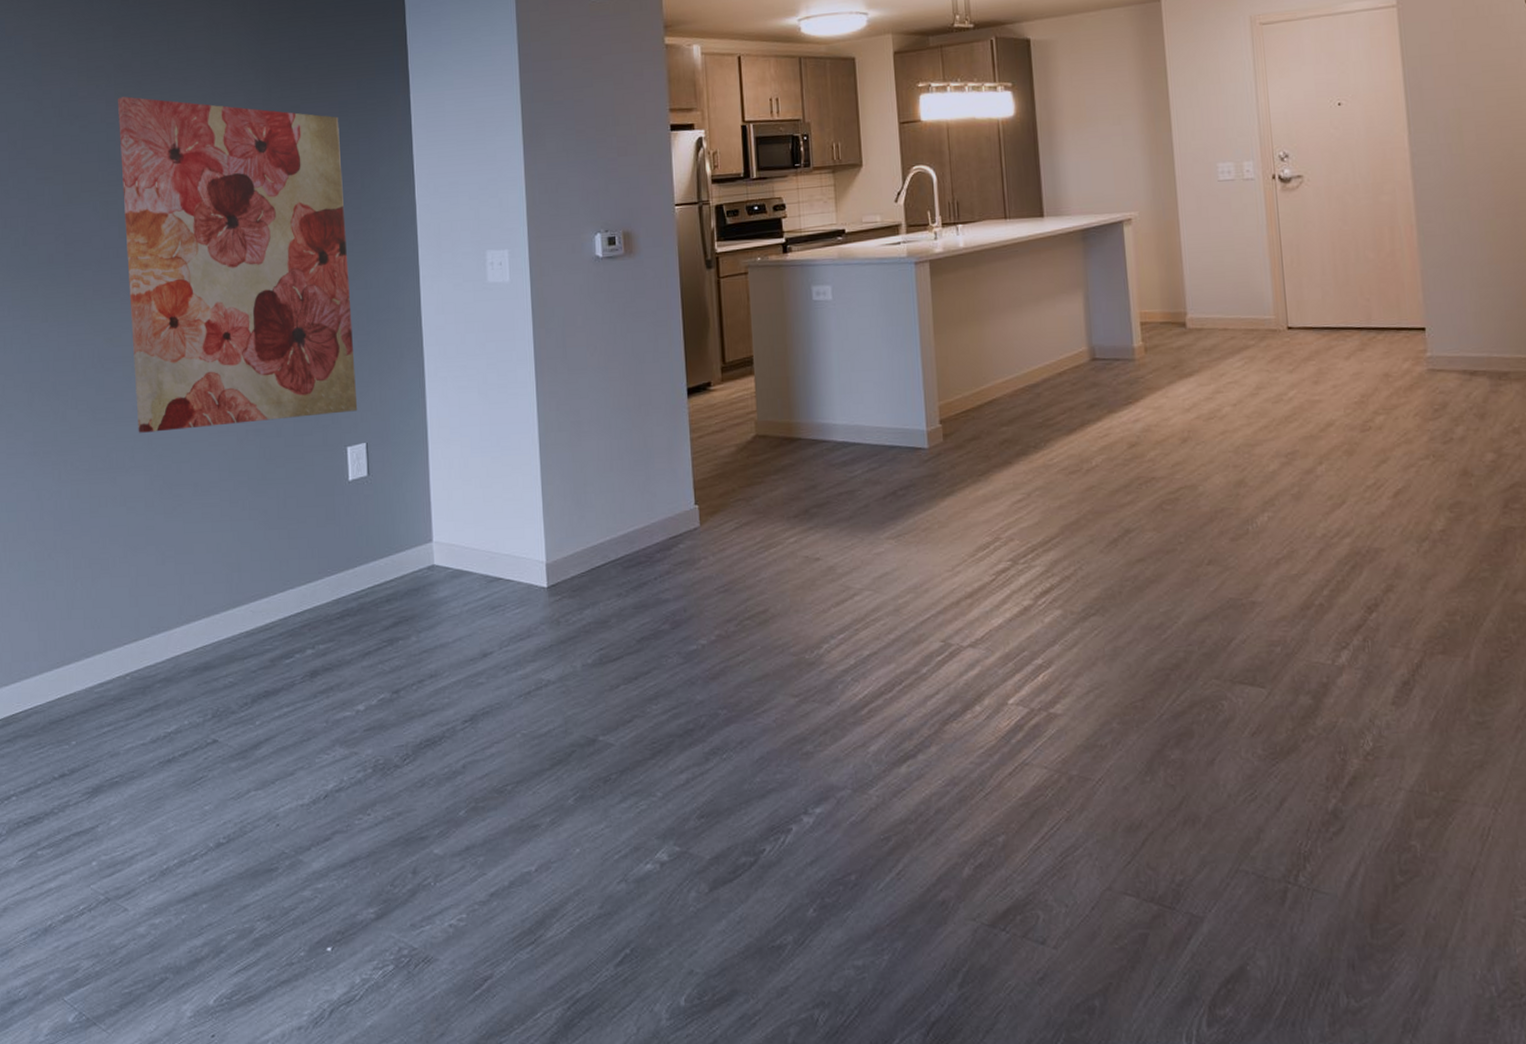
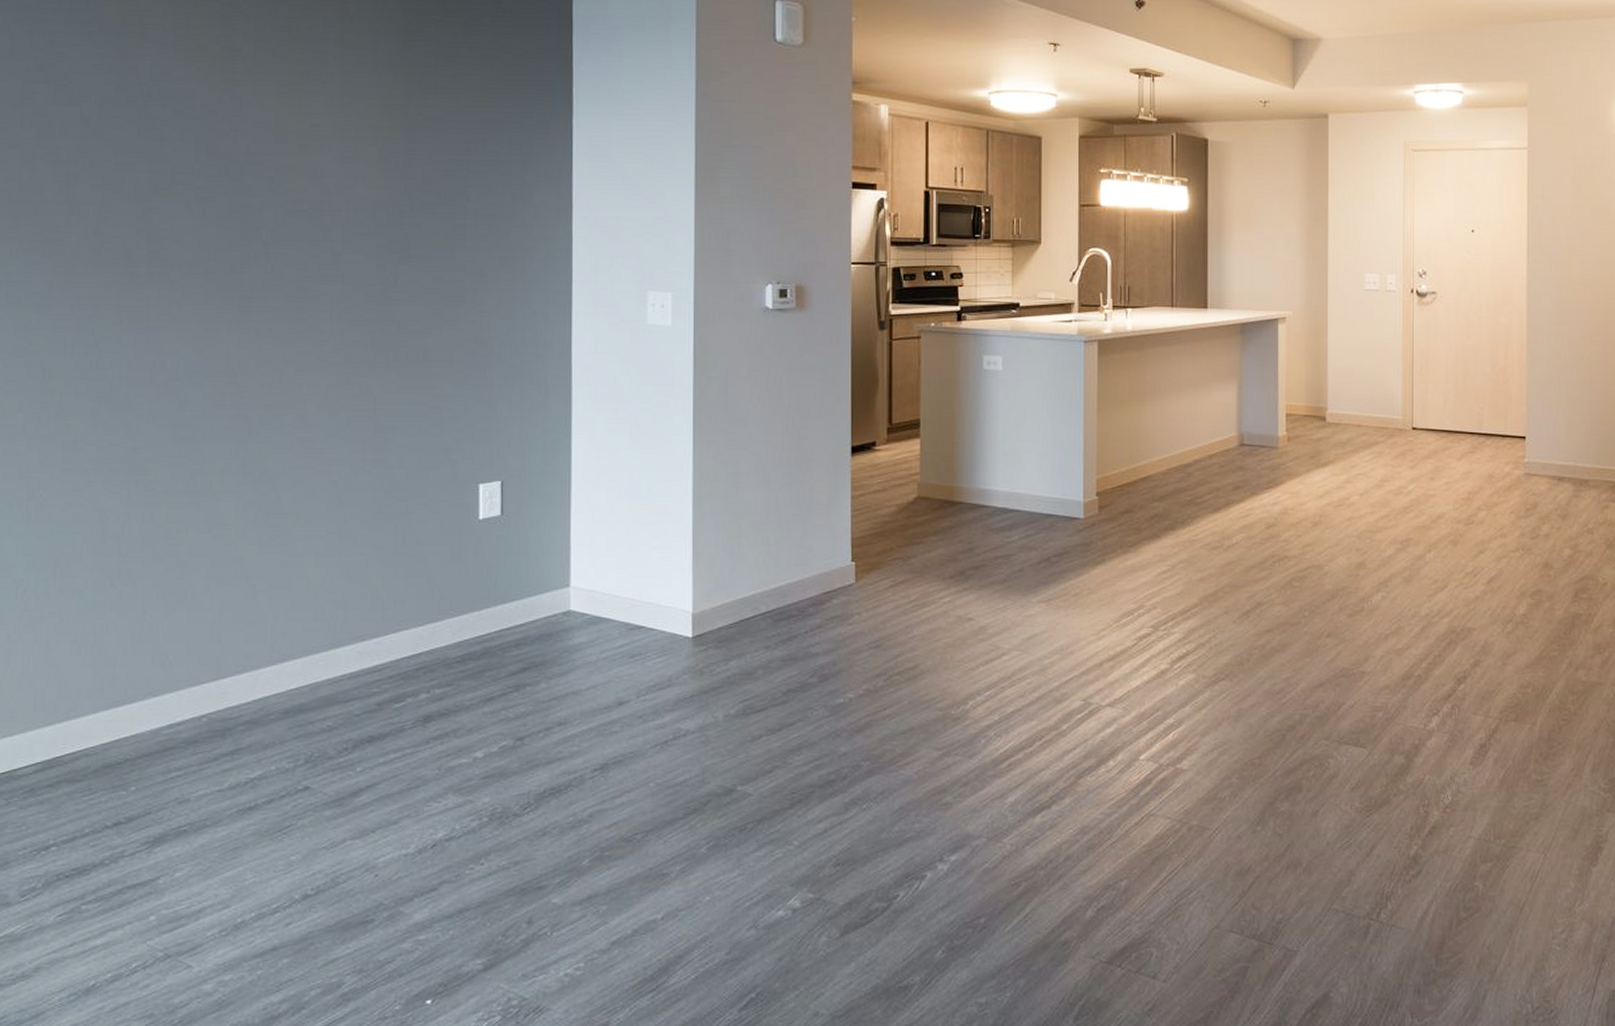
wall art: present [118,96,358,433] -> none [223,83,494,456]

